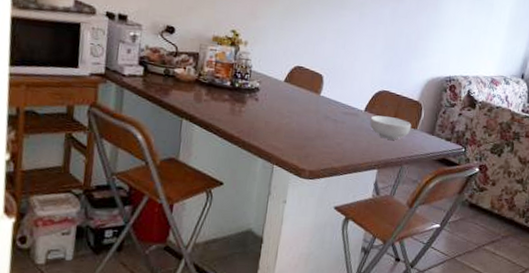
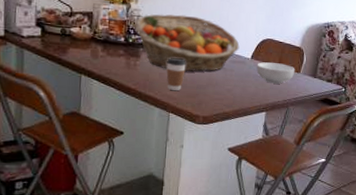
fruit basket: none [242,58,353,122] -> present [135,14,240,72]
coffee cup: none [273,105,295,142] -> present [166,58,186,91]

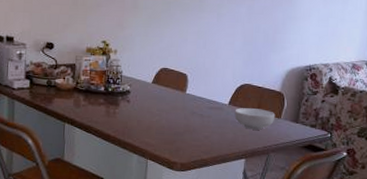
fruit basket: present [135,14,240,72] -> none [114,63,217,118]
coffee cup: present [166,58,186,91] -> none [144,105,163,138]

